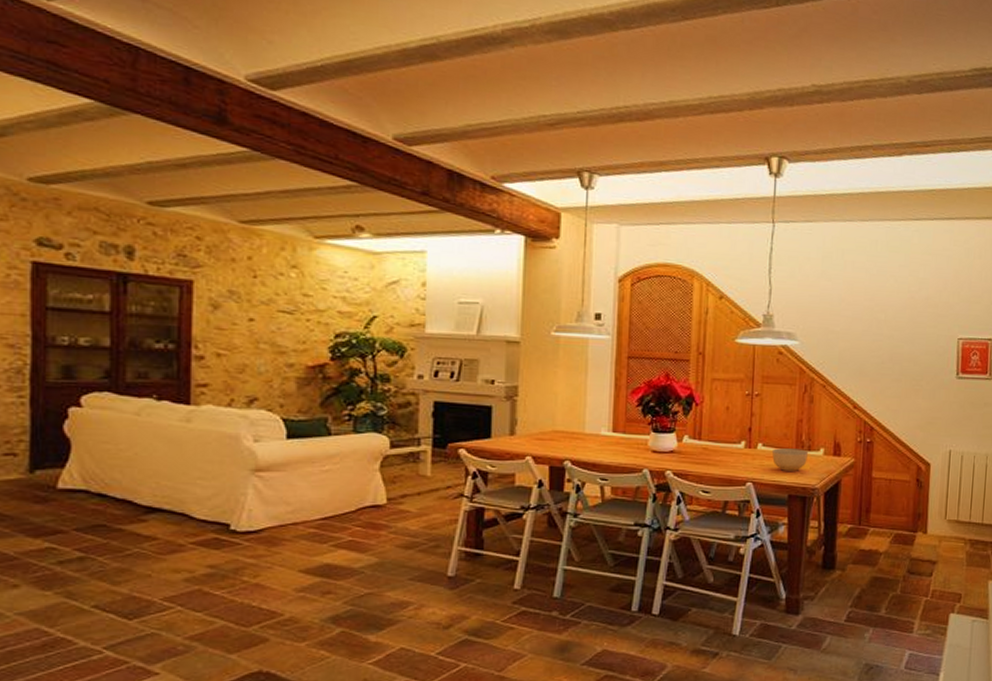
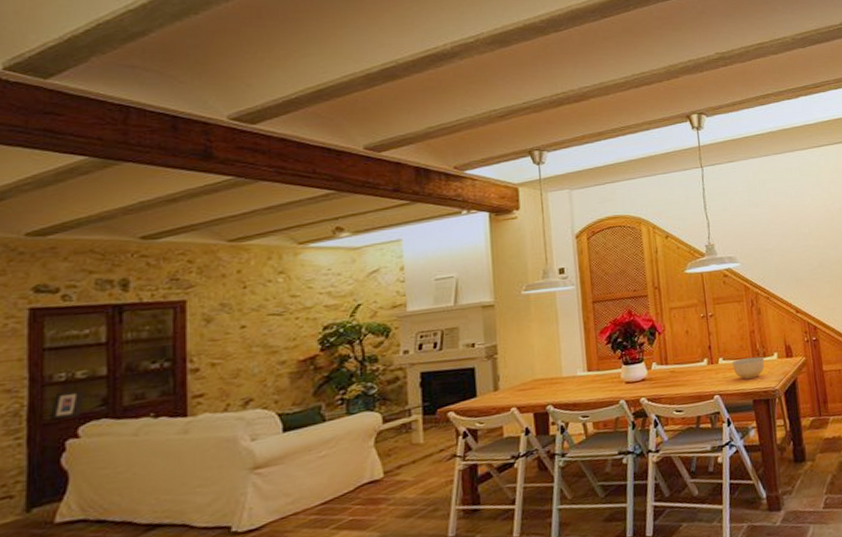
picture frame: none [53,357,87,386] -> present [50,390,84,421]

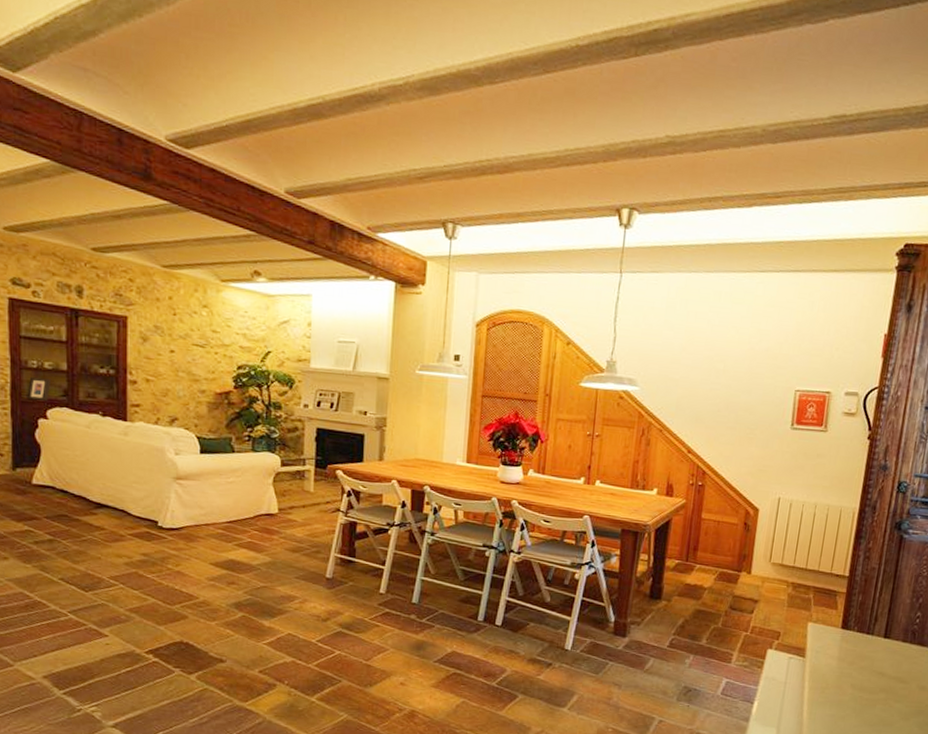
bowl: present [731,356,765,380] -> none [608,486,642,509]

